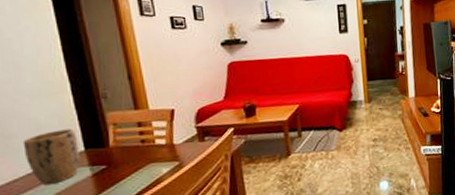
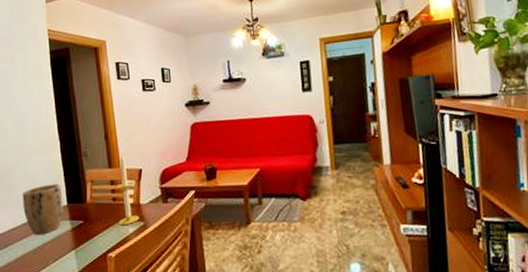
candle: none [144,96,174,167] -> present [116,156,140,226]

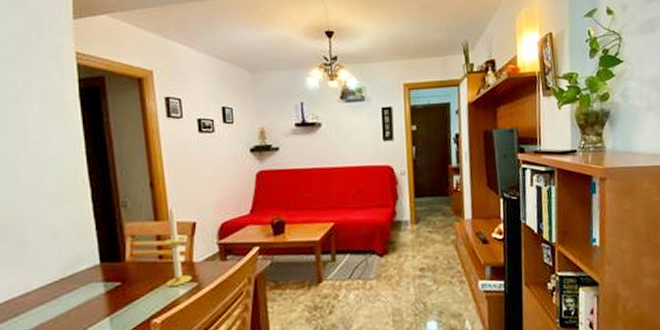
plant pot: present [22,183,63,235] -> none [39,239,95,300]

